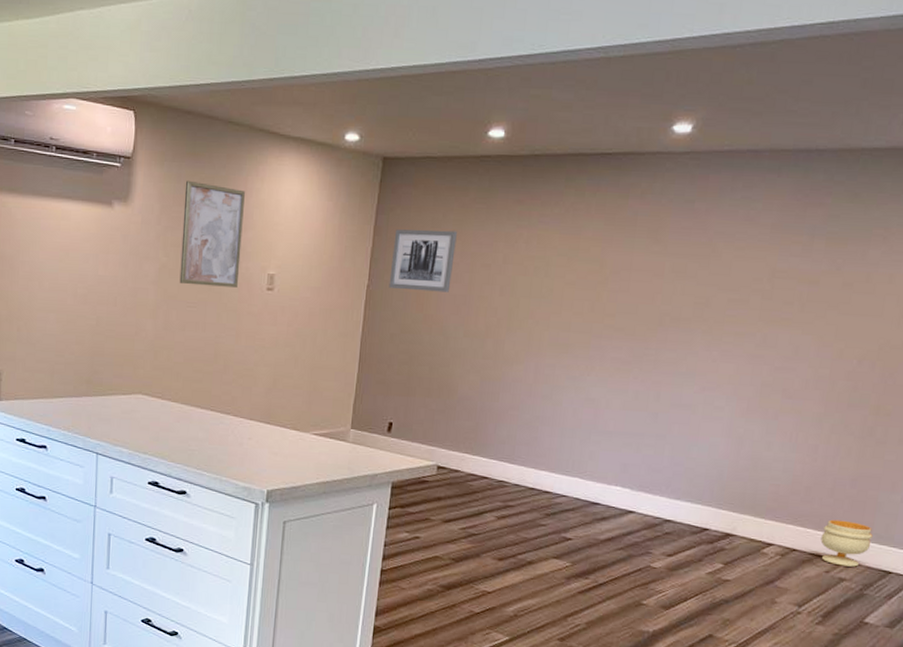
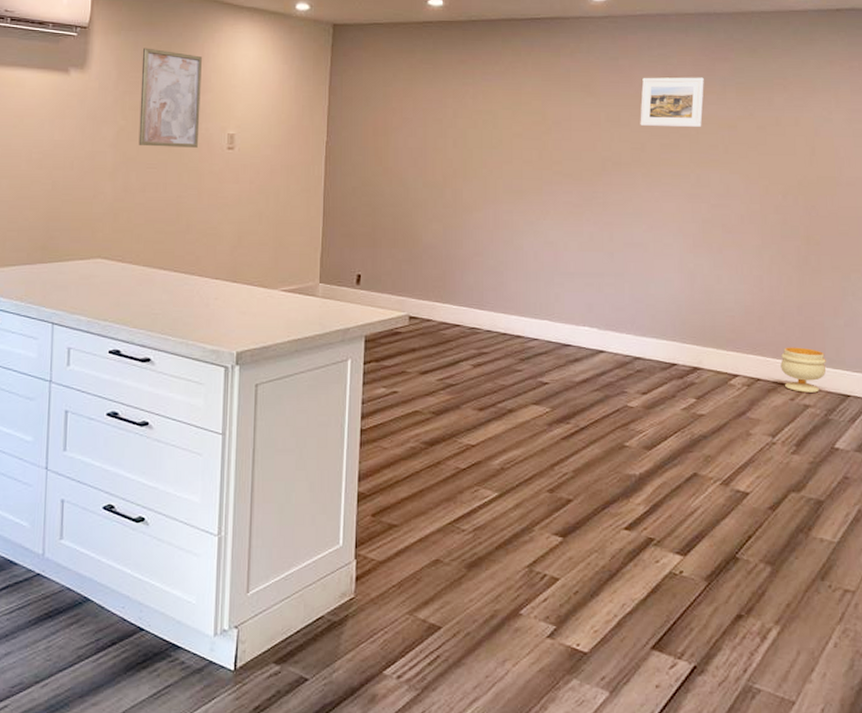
wall art: present [389,229,457,292] -> none [347,88,408,146]
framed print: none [708,223,791,281] -> present [640,77,704,127]

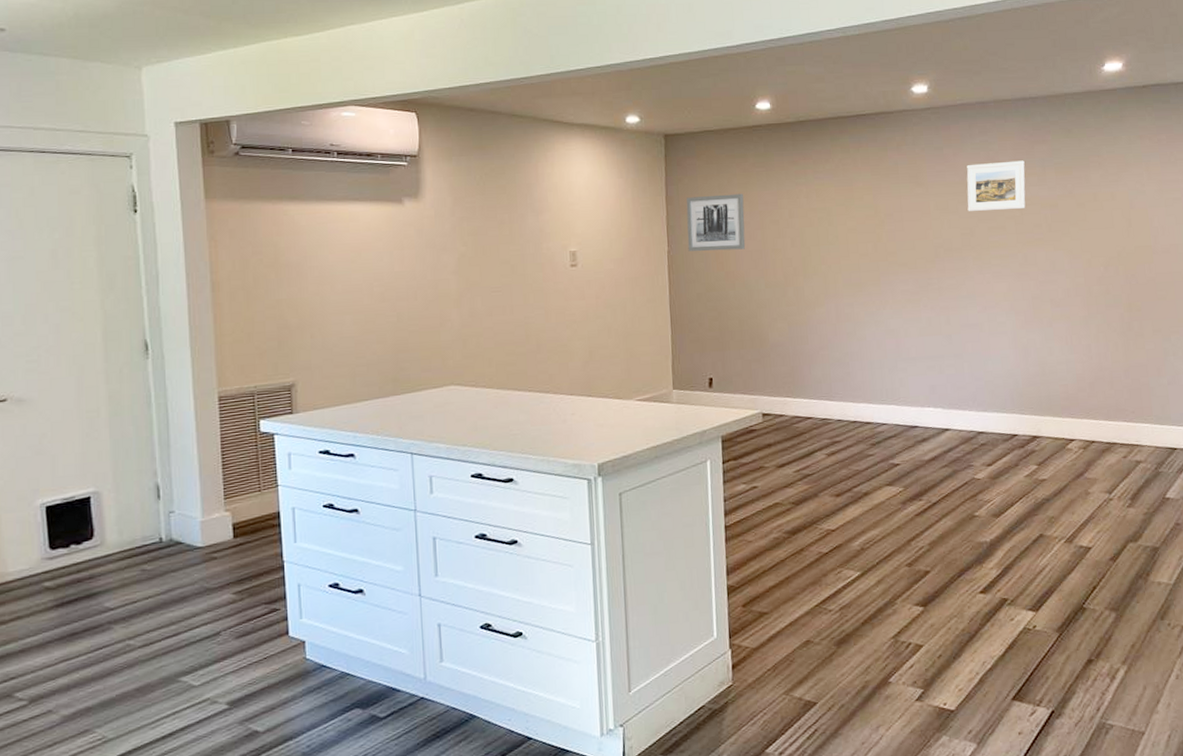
wall art: present [138,48,202,148] -> none [476,172,541,271]
wall art: none [347,88,408,146] -> present [686,193,746,252]
footed bowl: present [780,347,826,393] -> none [1112,408,1154,450]

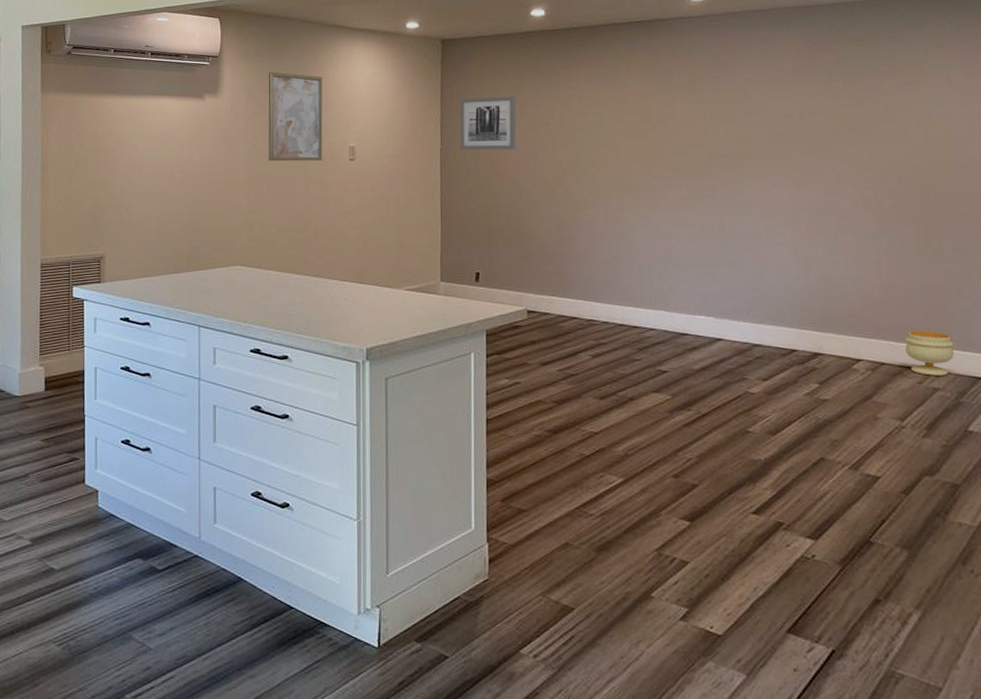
wall art: none [476,172,541,271] -> present [268,72,323,162]
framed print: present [966,160,1026,211] -> none [745,68,809,118]
footed bowl: none [1112,408,1154,450] -> present [905,330,954,376]

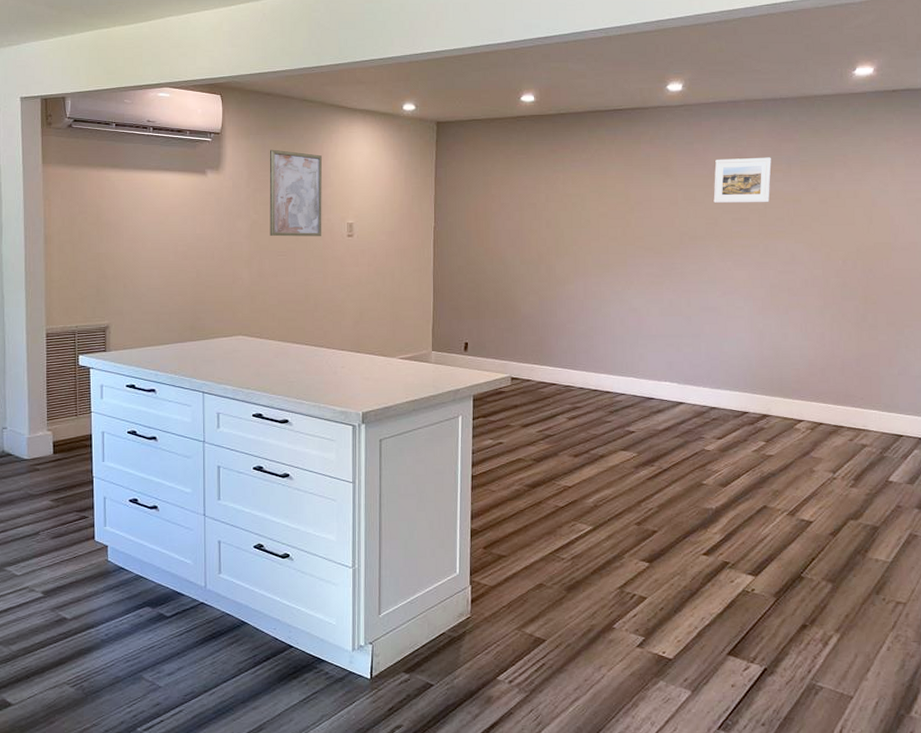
wall art: present [460,96,516,151] -> none [452,178,505,229]
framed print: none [745,68,809,118] -> present [713,157,771,203]
footed bowl: present [905,330,954,376] -> none [840,394,882,434]

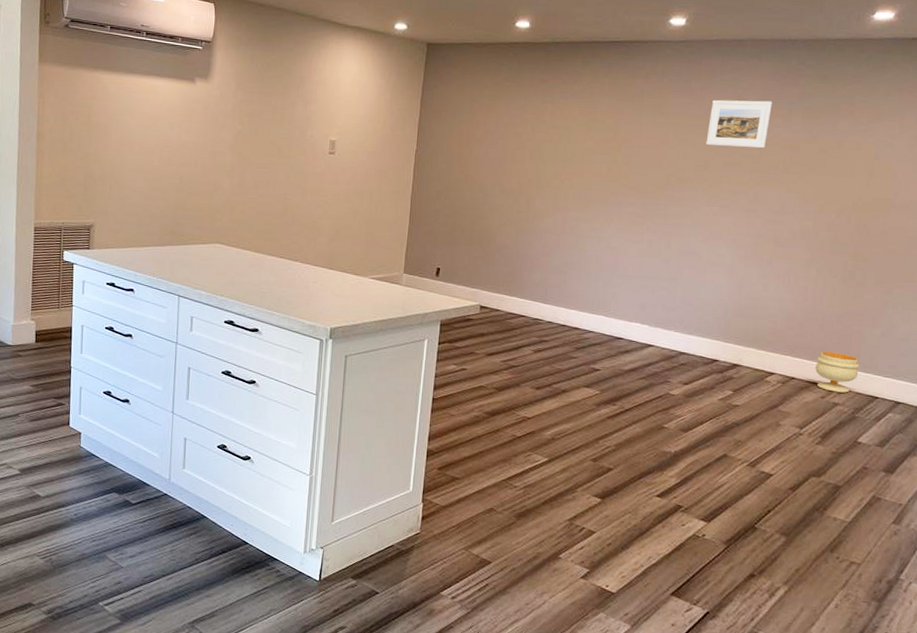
wall art: present [269,149,322,237] -> none [253,61,310,152]
footed bowl: none [840,394,882,434] -> present [815,351,859,393]

